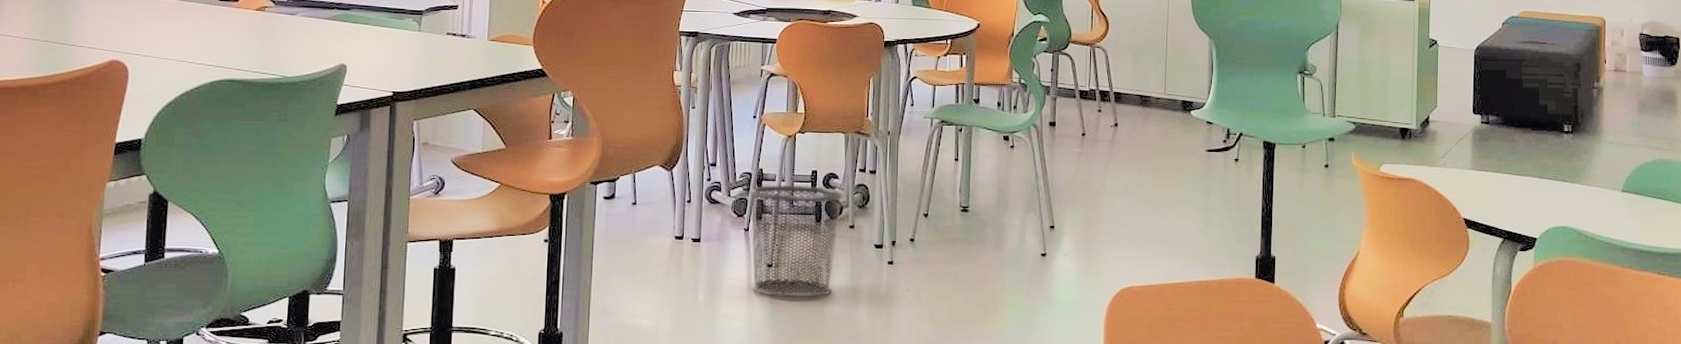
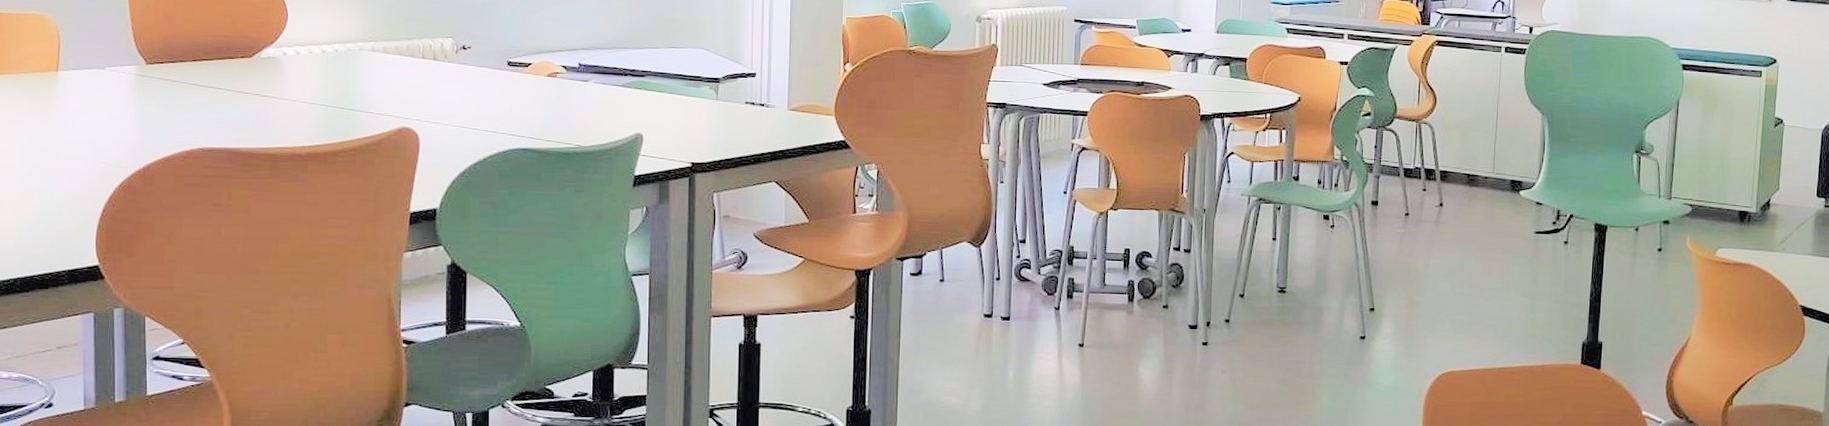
waste bin: present [750,184,843,298] -> none [1061,262,1157,378]

